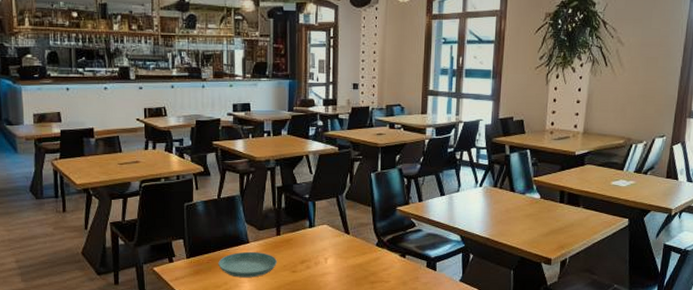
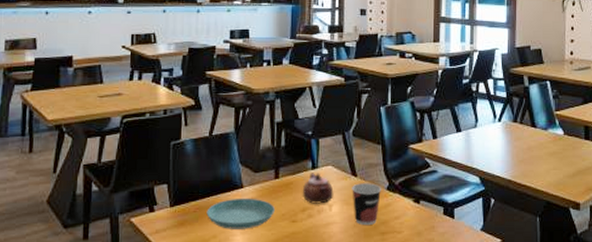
teapot: none [301,231,329,257] -> present [302,173,334,204]
cup: none [345,240,372,276] -> present [352,183,382,226]

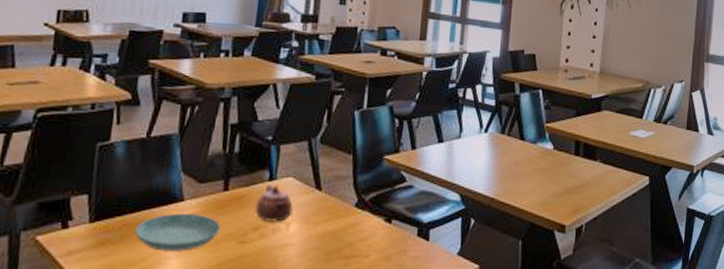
cup: present [352,183,382,226] -> none [314,198,350,248]

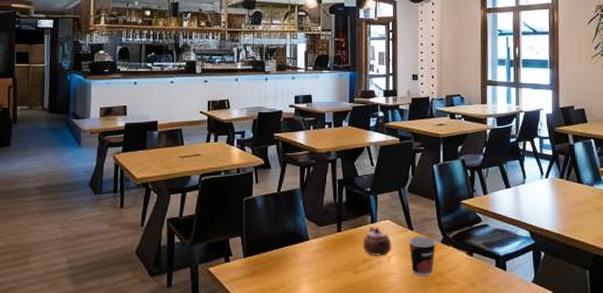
saucer: present [135,213,220,251] -> none [276,249,338,279]
cup: none [314,198,350,248] -> present [408,236,437,277]

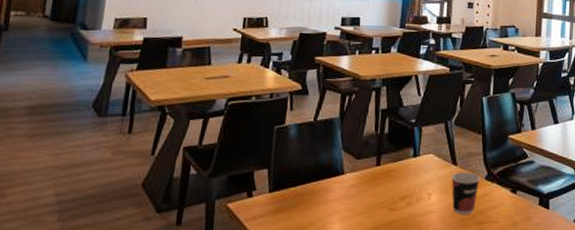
teapot: present [362,226,392,256] -> none [402,161,434,192]

